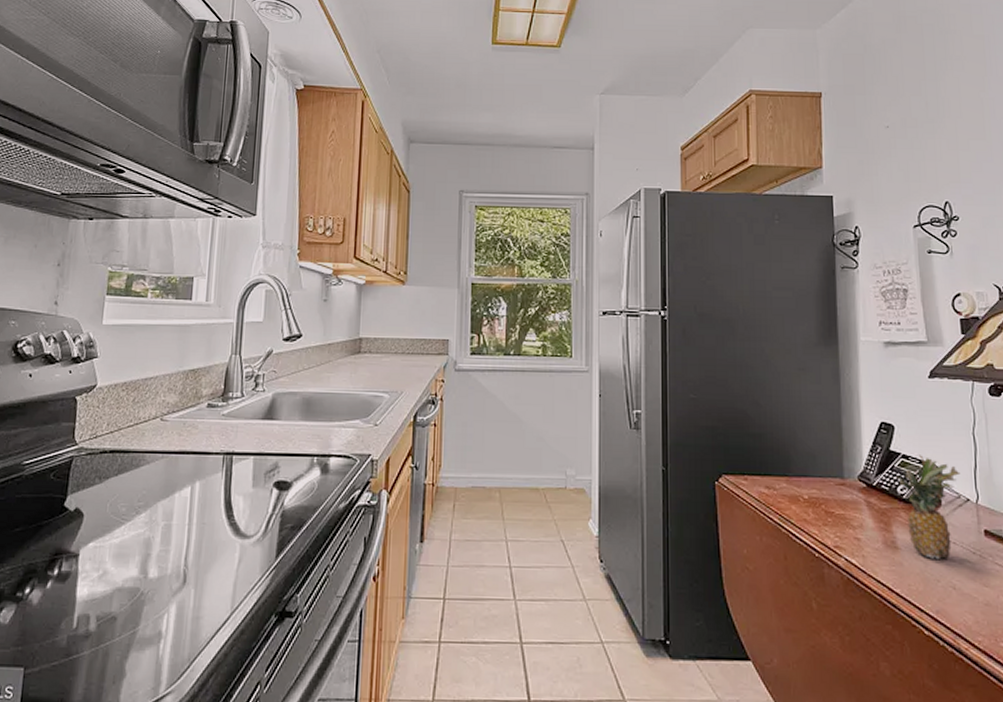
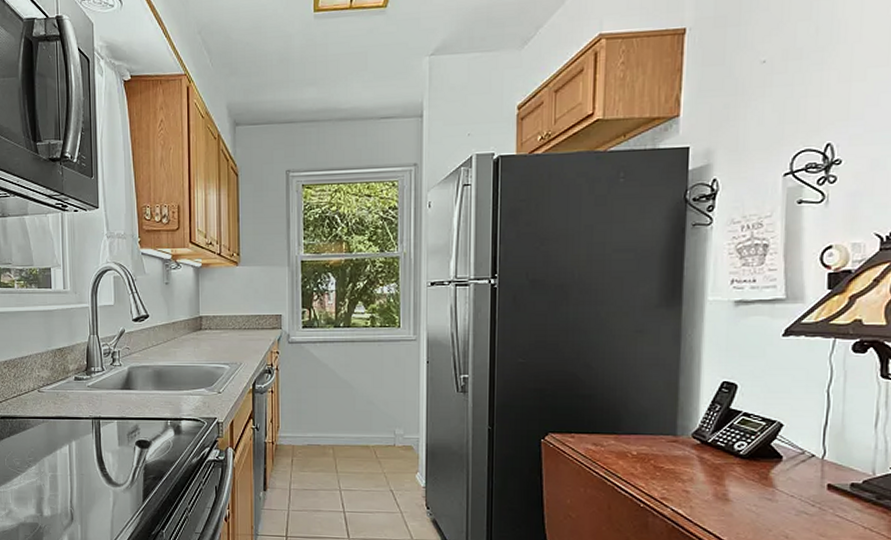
fruit: present [896,455,961,559] -> none [735,413,808,511]

